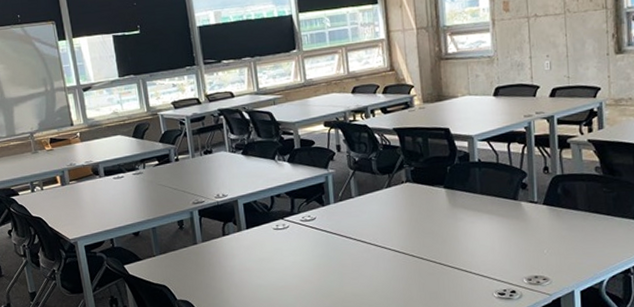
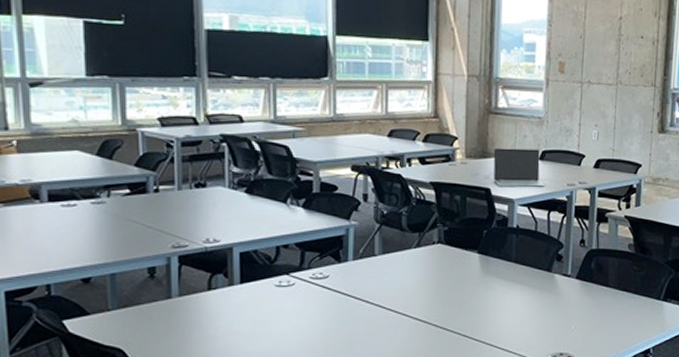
laptop: none [448,86,502,125] -> present [493,148,545,187]

